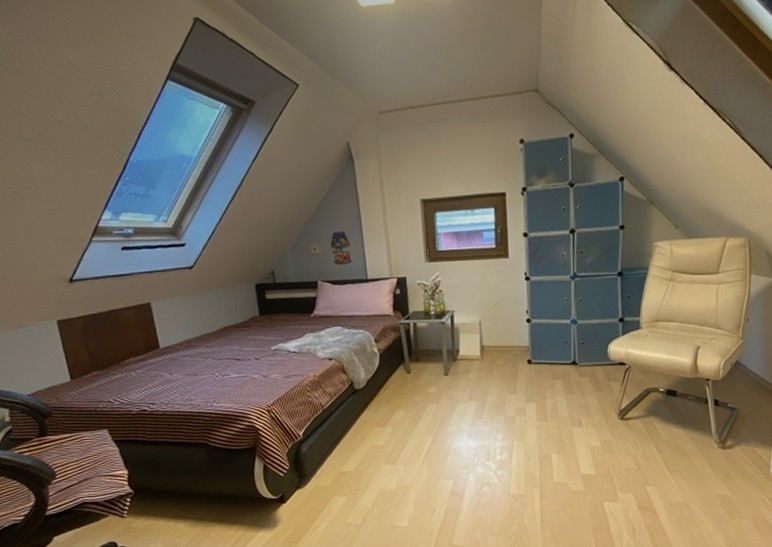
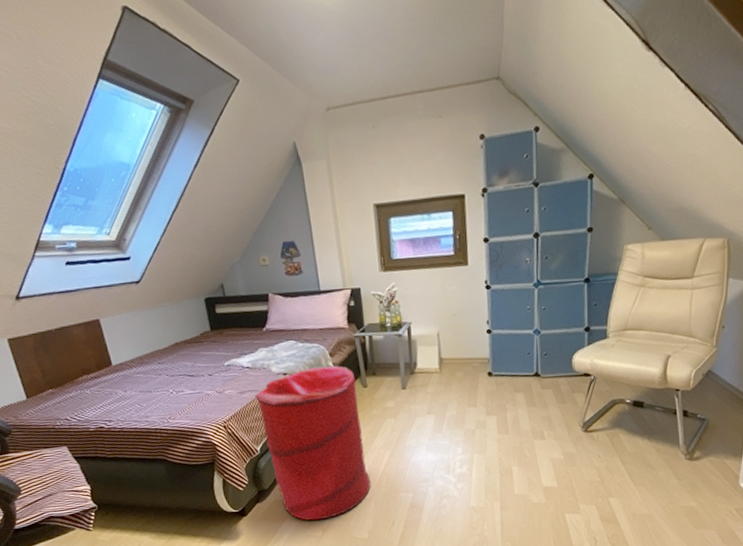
laundry hamper: none [300,351,413,508] -> present [255,365,371,521]

